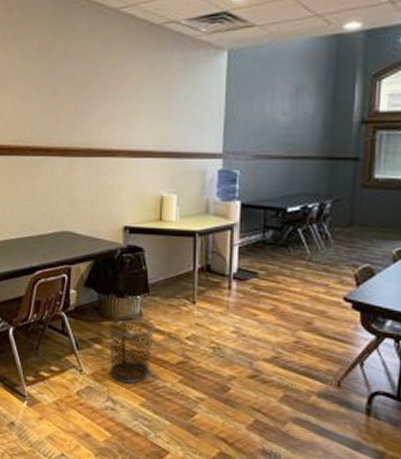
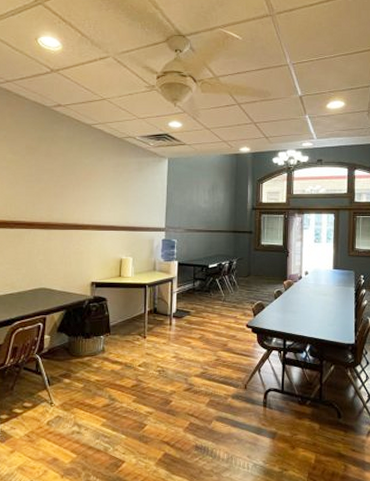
waste bin: present [107,316,156,384] -> none [75,352,115,409]

